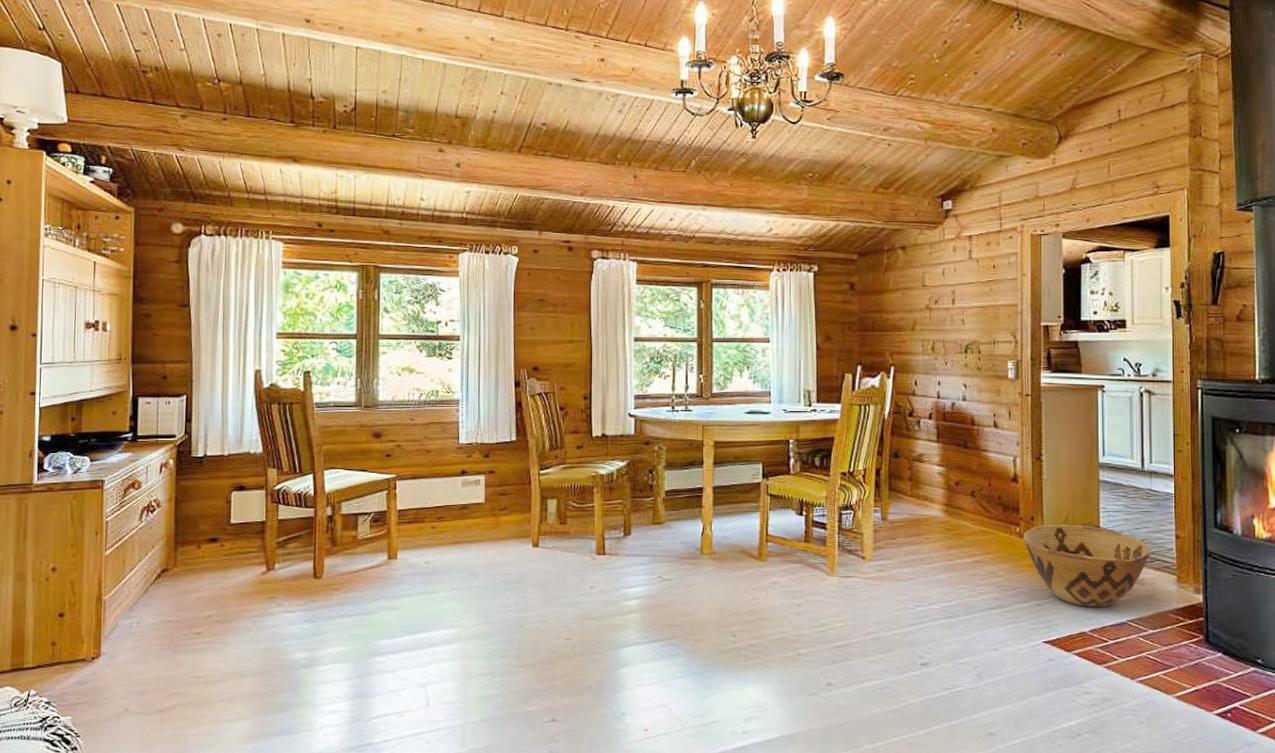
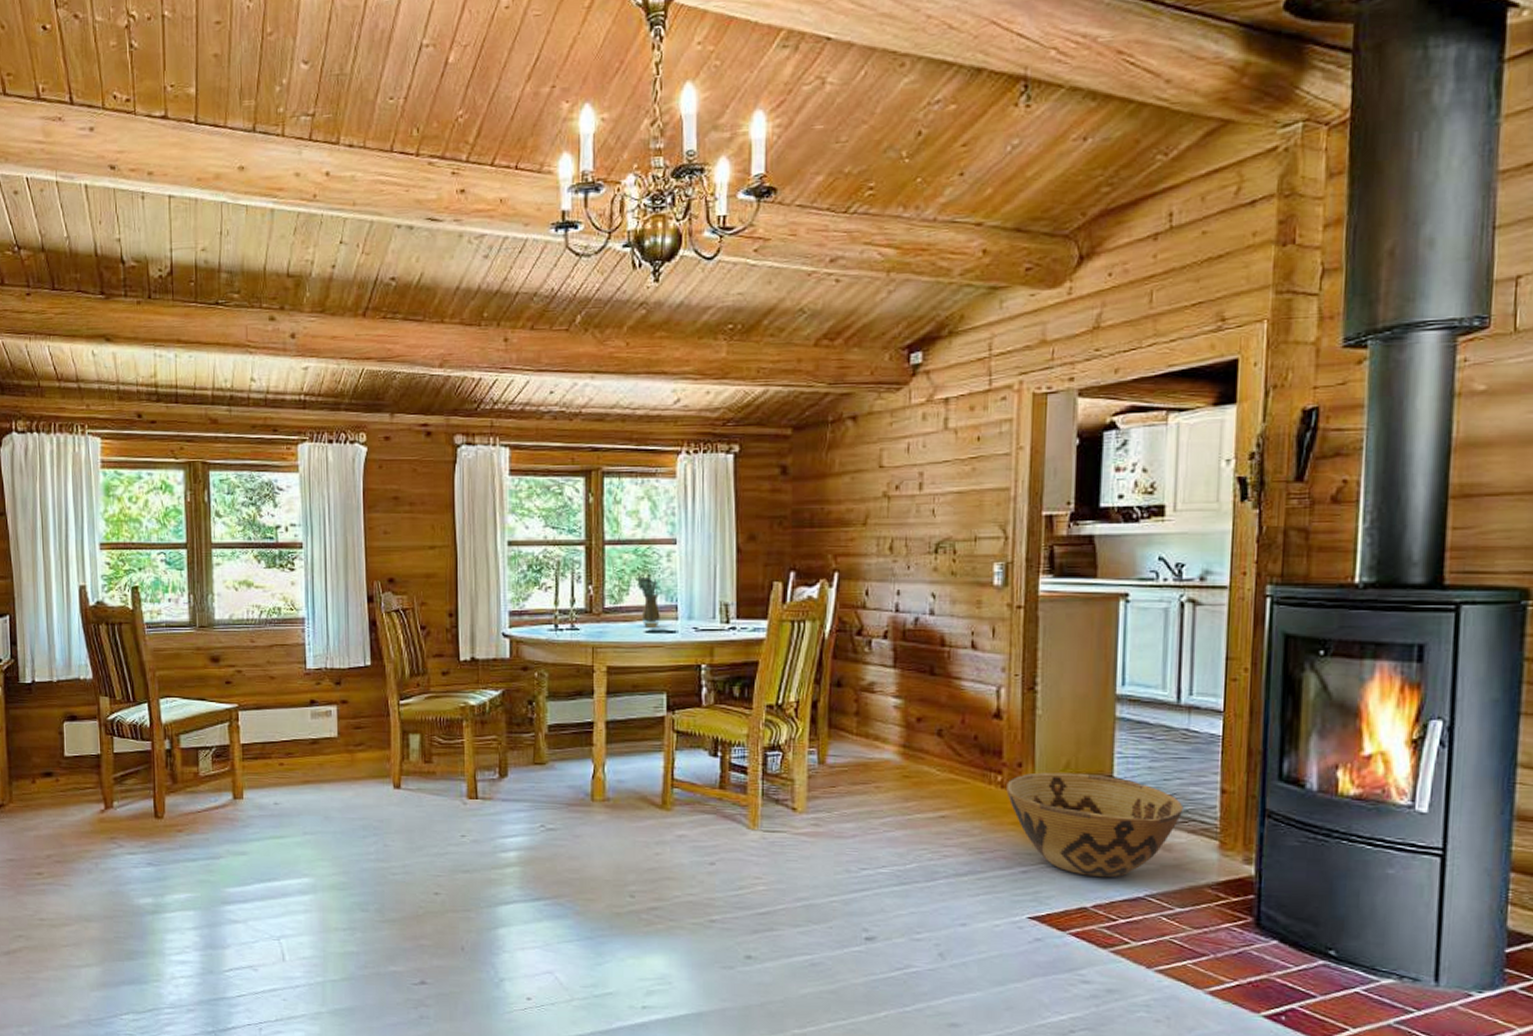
vase: none [738,365,758,411] -> present [637,573,661,629]

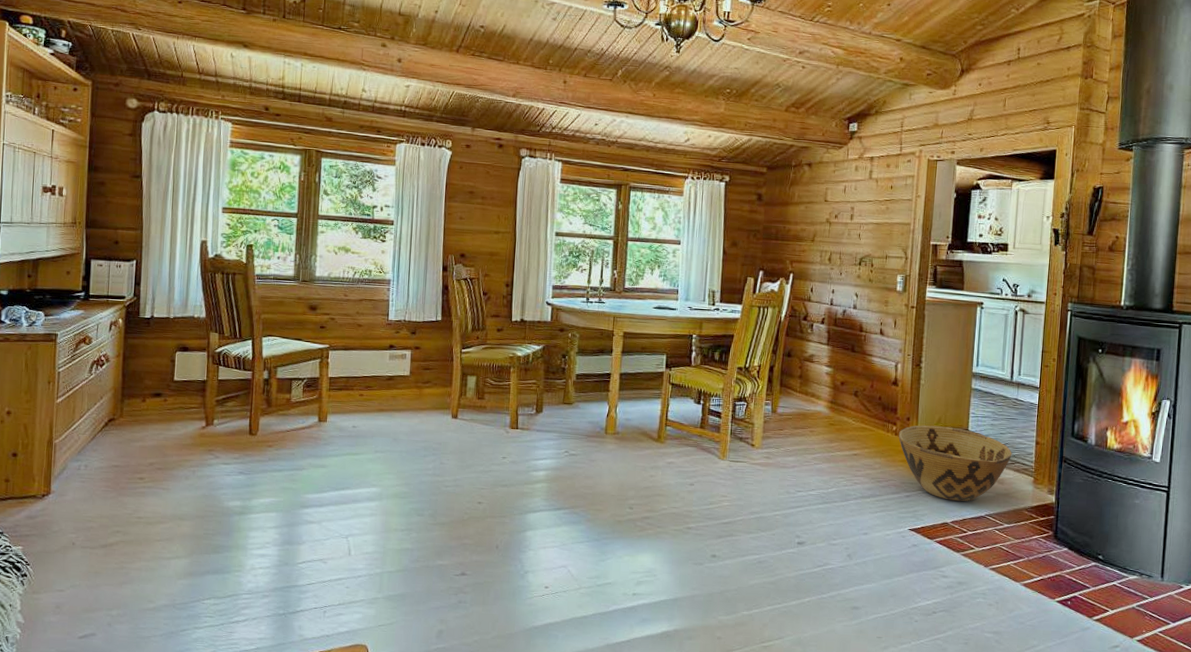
vase: present [637,573,661,629] -> none [650,264,666,306]

